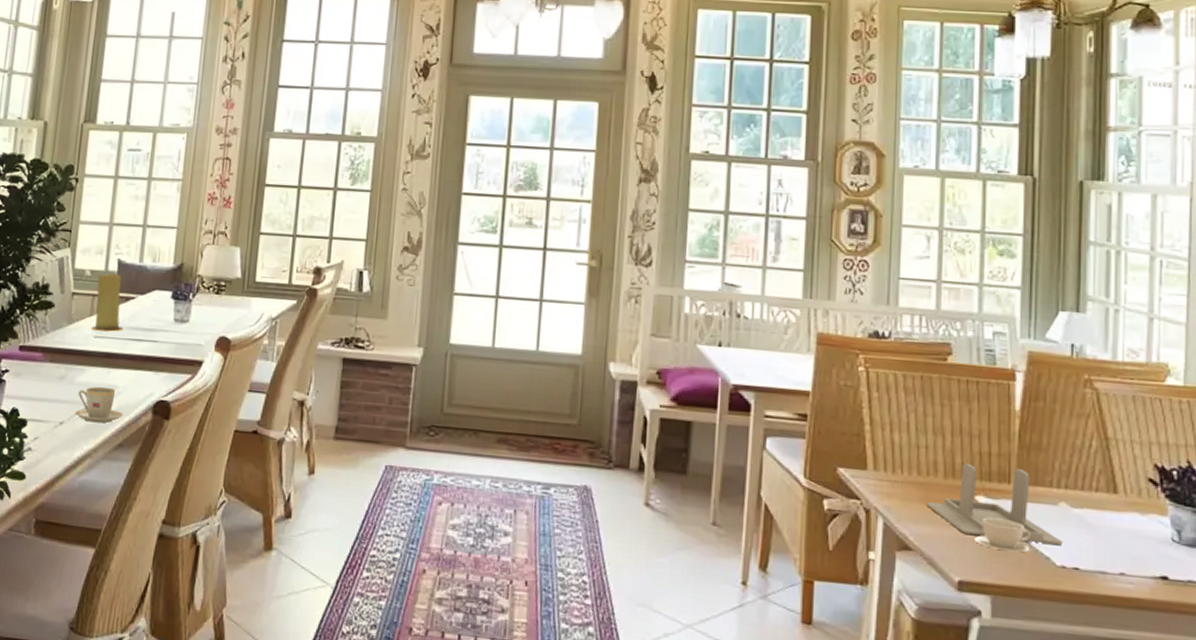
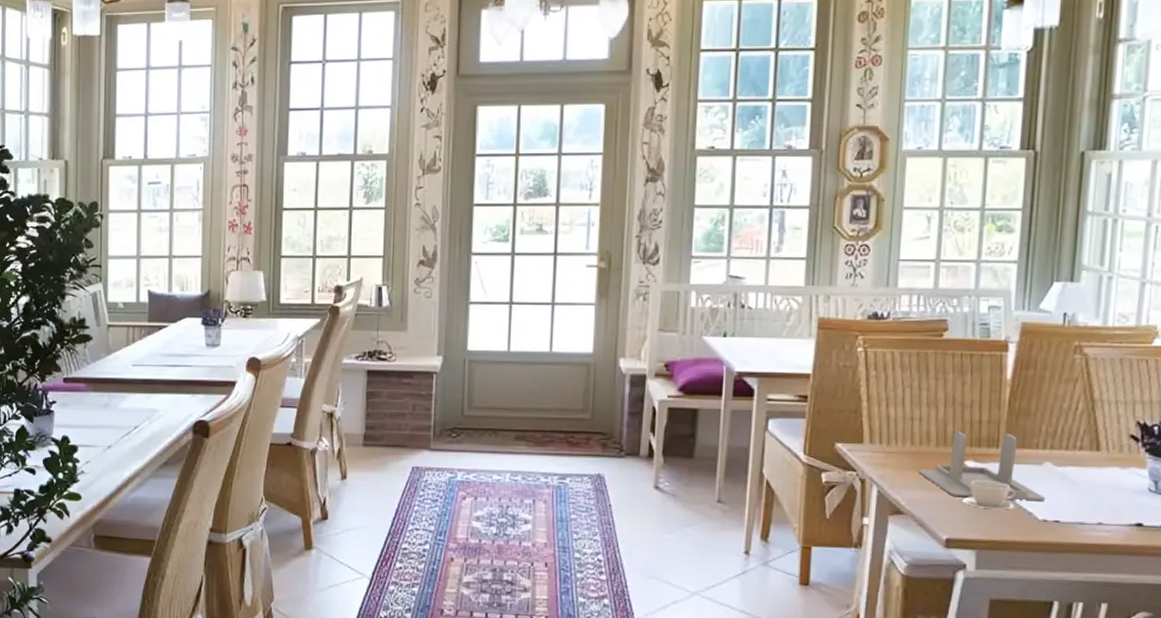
teacup: present [75,386,124,424] -> none [121,411,166,445]
candle: present [90,273,124,332] -> none [128,304,159,360]

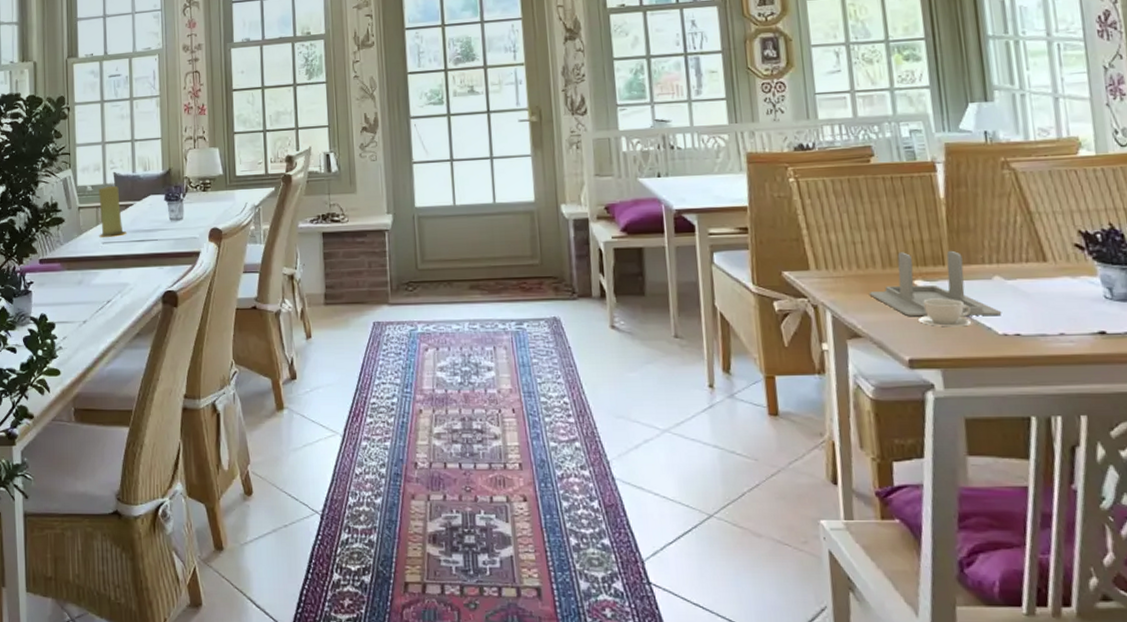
candle: none [128,304,159,360] -> present [98,185,127,238]

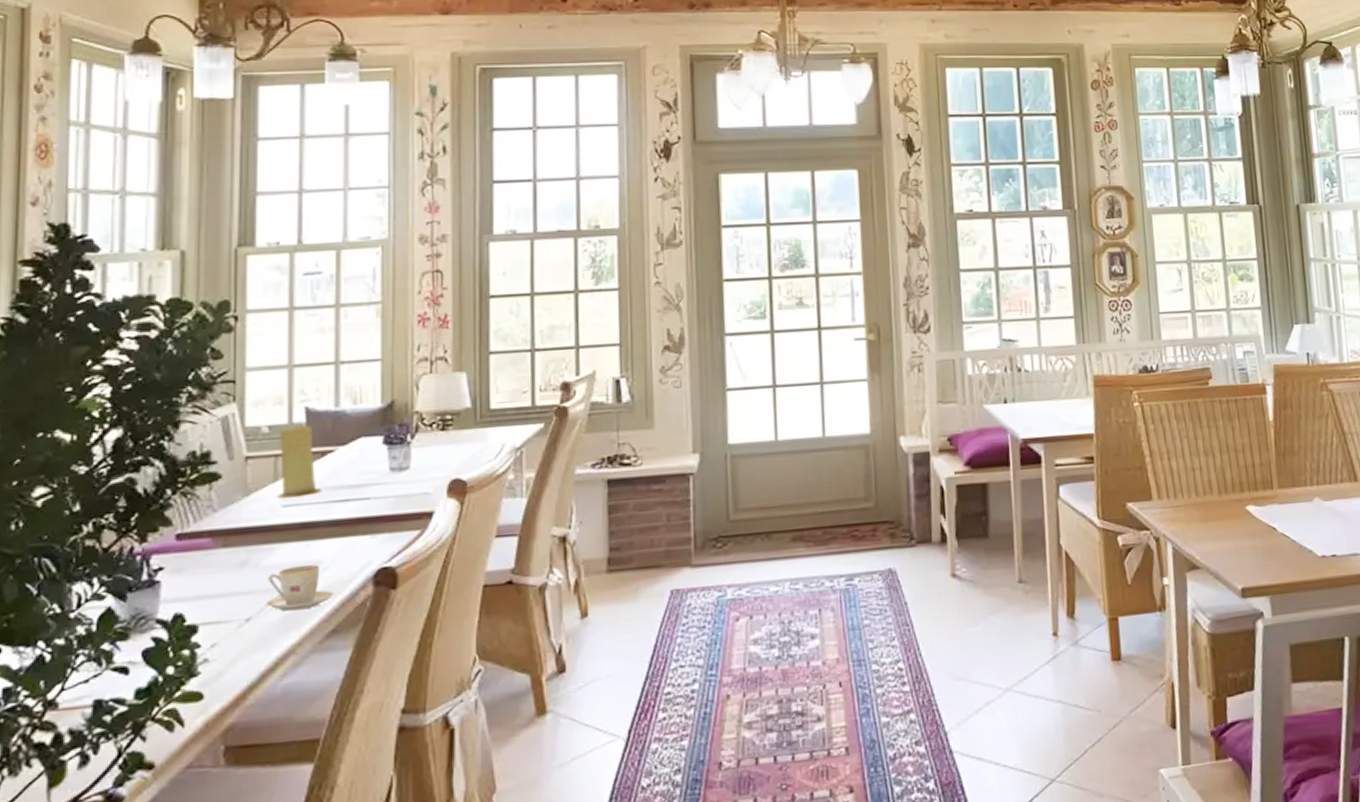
teacup: none [95,285,138,318] -> present [266,564,335,612]
napkin holder: present [868,250,1002,317] -> none [1206,473,1321,544]
teacup: present [917,298,972,327] -> none [1249,522,1296,552]

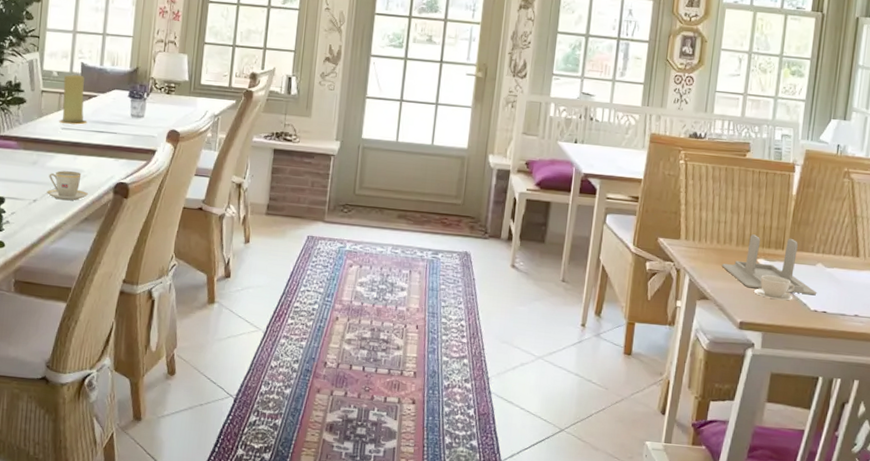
napkin holder: none [1206,473,1321,544] -> present [721,234,817,295]
teacup: none [1249,522,1296,552] -> present [753,275,795,301]

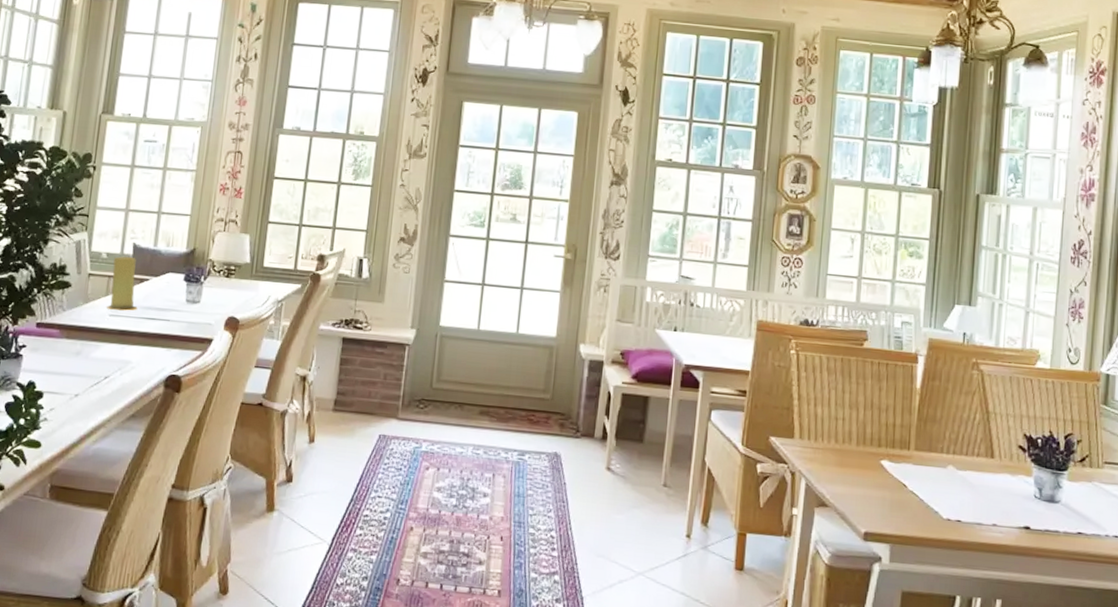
teacup: present [46,170,89,201] -> none [90,361,137,396]
napkin holder: present [721,234,817,295] -> none [841,432,949,501]
teacup: present [753,275,795,301] -> none [878,478,924,508]

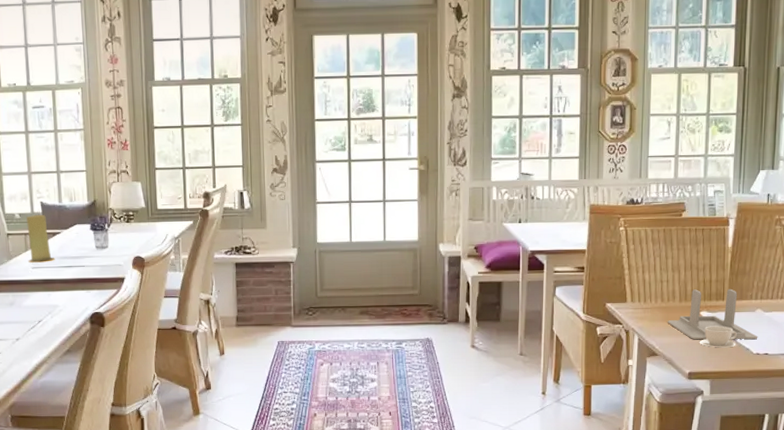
napkin holder: none [841,432,949,501] -> present [667,288,758,340]
teacup: none [878,478,924,508] -> present [699,325,737,348]

